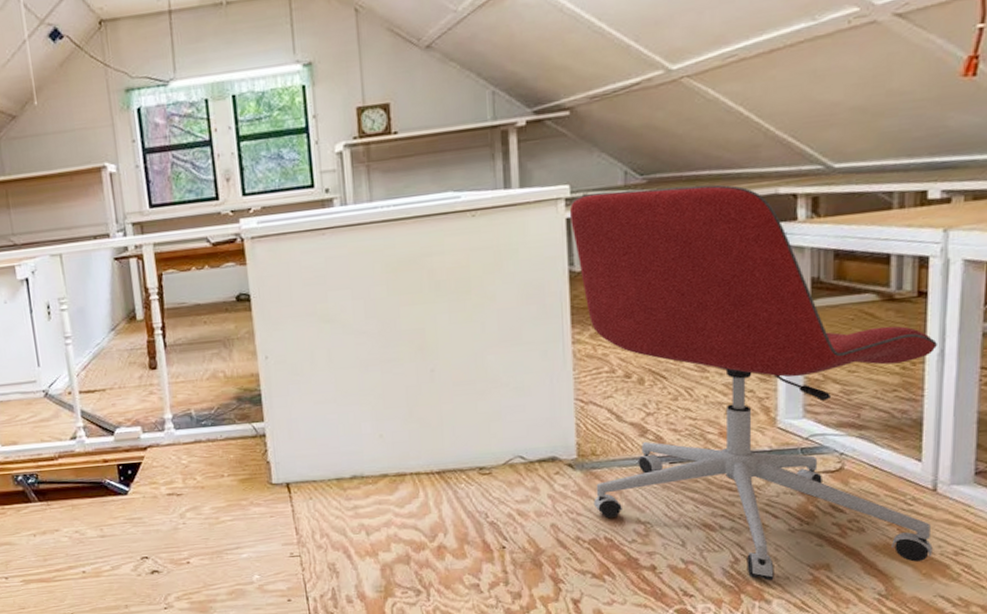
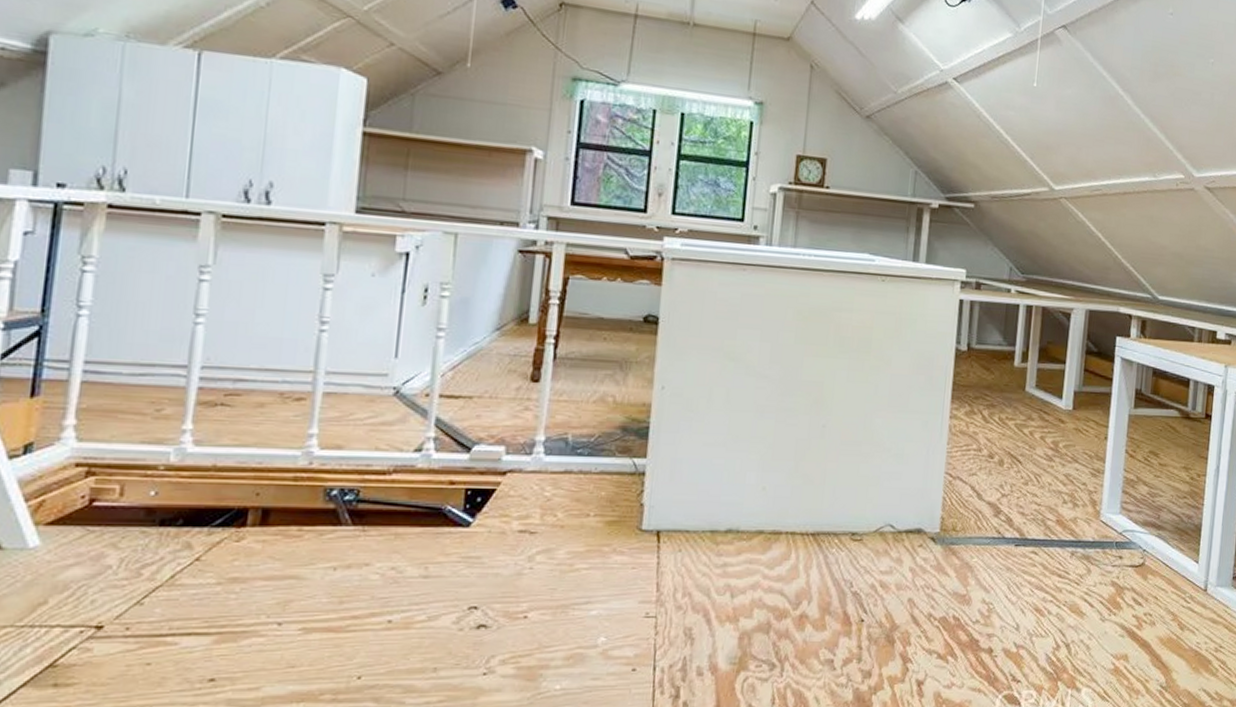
office chair: present [569,185,937,581] -> none [948,281,1215,669]

